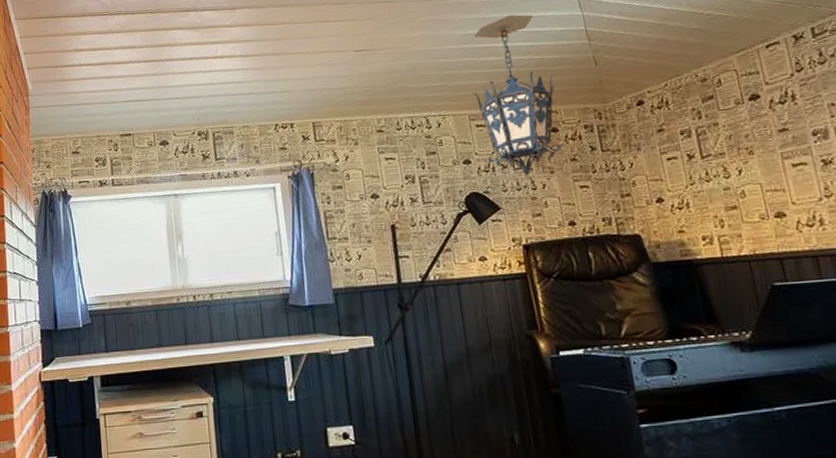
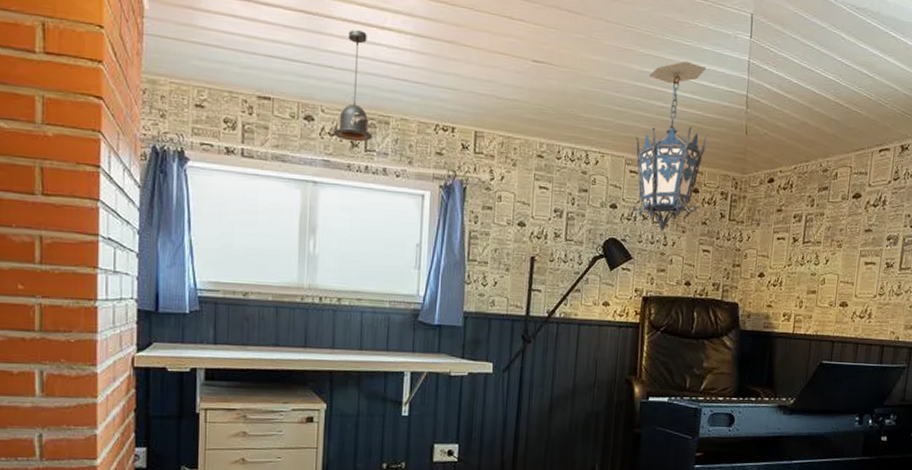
pendant lamp: none [185,64,221,155] -> present [332,30,373,142]

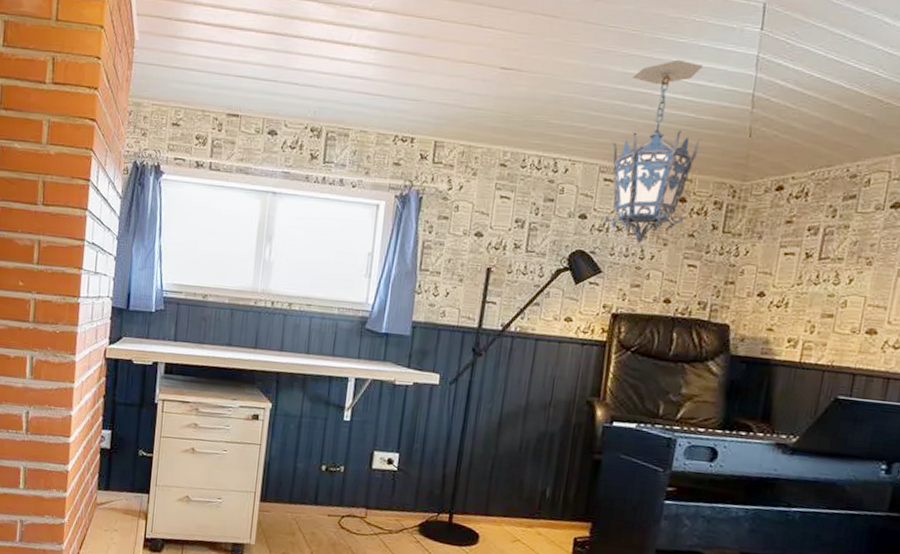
pendant lamp: present [332,30,373,142] -> none [294,48,333,154]

